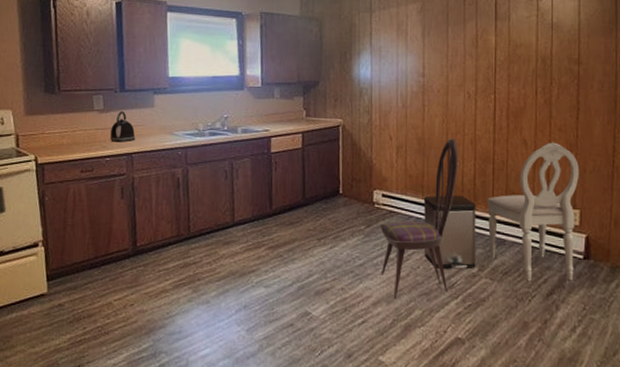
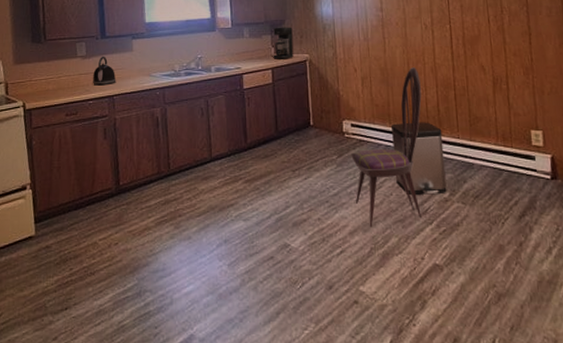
coffee maker: none [304,88,327,123] -> present [273,27,294,59]
dining chair: present [487,142,580,282] -> none [452,66,544,204]

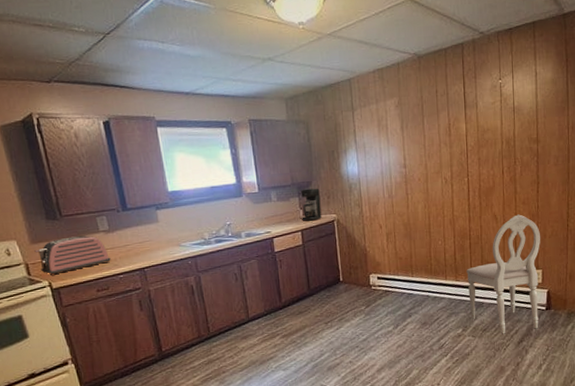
toaster: none [16,60,83,96] -> present [34,235,111,275]
kettle: present [92,56,116,86] -> none [119,229,145,260]
dining chair: present [351,68,422,227] -> none [378,221,441,364]
pedal bin: present [392,122,447,195] -> none [414,270,460,334]
dining chair: none [452,66,544,204] -> present [466,214,541,334]

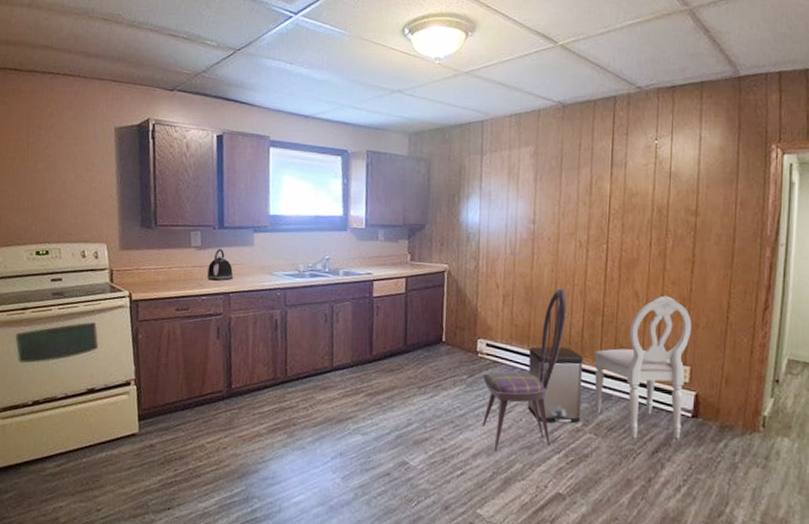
toaster: present [34,235,111,275] -> none [122,247,197,286]
kettle: none [119,229,145,260] -> present [206,248,234,281]
coffee maker: present [301,188,322,221] -> none [408,232,433,268]
dining chair: none [378,221,441,364] -> present [483,288,567,451]
pedal bin: none [414,270,460,334] -> present [527,346,583,423]

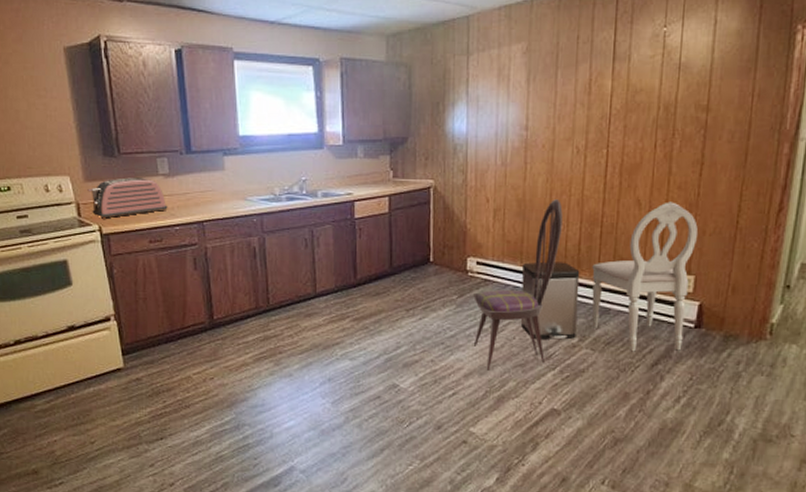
toaster: none [122,247,197,286] -> present [87,177,168,219]
kettle: present [206,248,234,281] -> none [177,174,206,210]

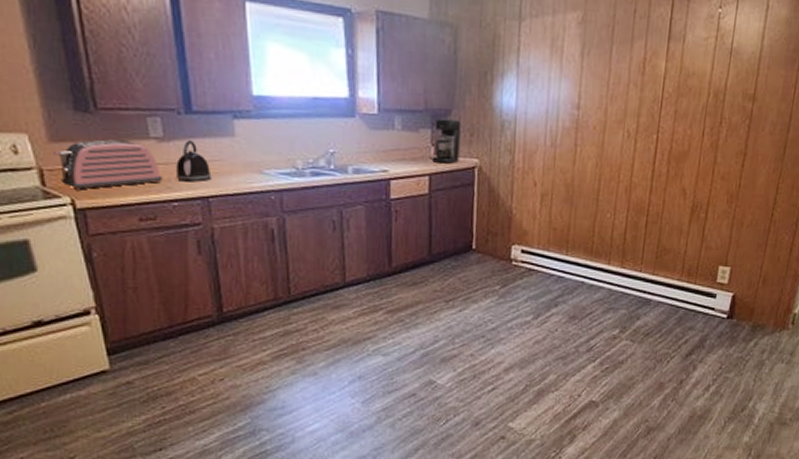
kettle: none [177,174,206,210] -> present [175,139,212,183]
coffee maker: none [391,146,417,185] -> present [432,118,461,164]
dining chair: present [473,199,563,370] -> none [516,185,611,364]
pedal bin: present [520,261,580,340] -> none [563,251,624,331]
dining chair: present [592,202,699,352] -> none [633,192,737,343]

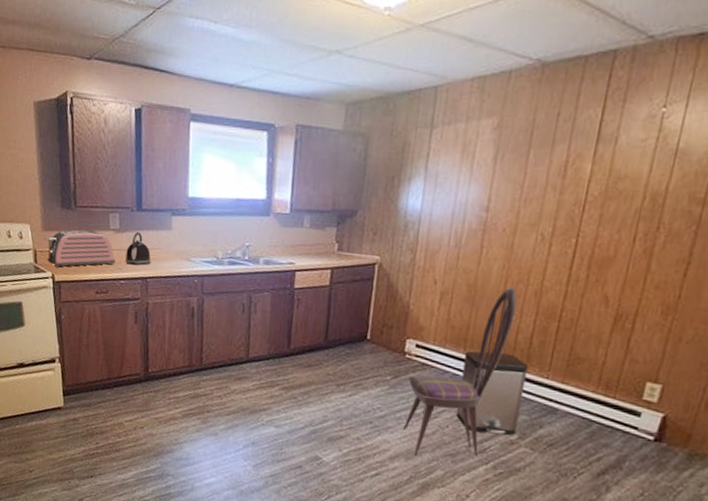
coffee maker: present [432,118,461,164] -> none [335,218,366,260]
dining chair: none [516,185,611,364] -> present [404,287,518,457]
pedal bin: none [563,251,624,331] -> present [456,350,529,436]

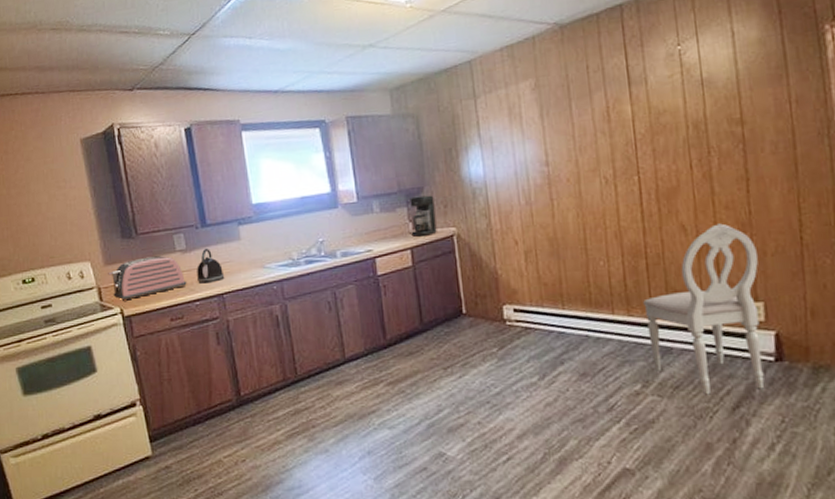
coffee maker: none [335,218,366,260] -> present [410,195,437,237]
dining chair: present [404,287,518,457] -> none [515,234,606,429]
pedal bin: present [456,350,529,436] -> none [565,300,638,389]
dining chair: none [535,301,674,463] -> present [643,223,765,395]

